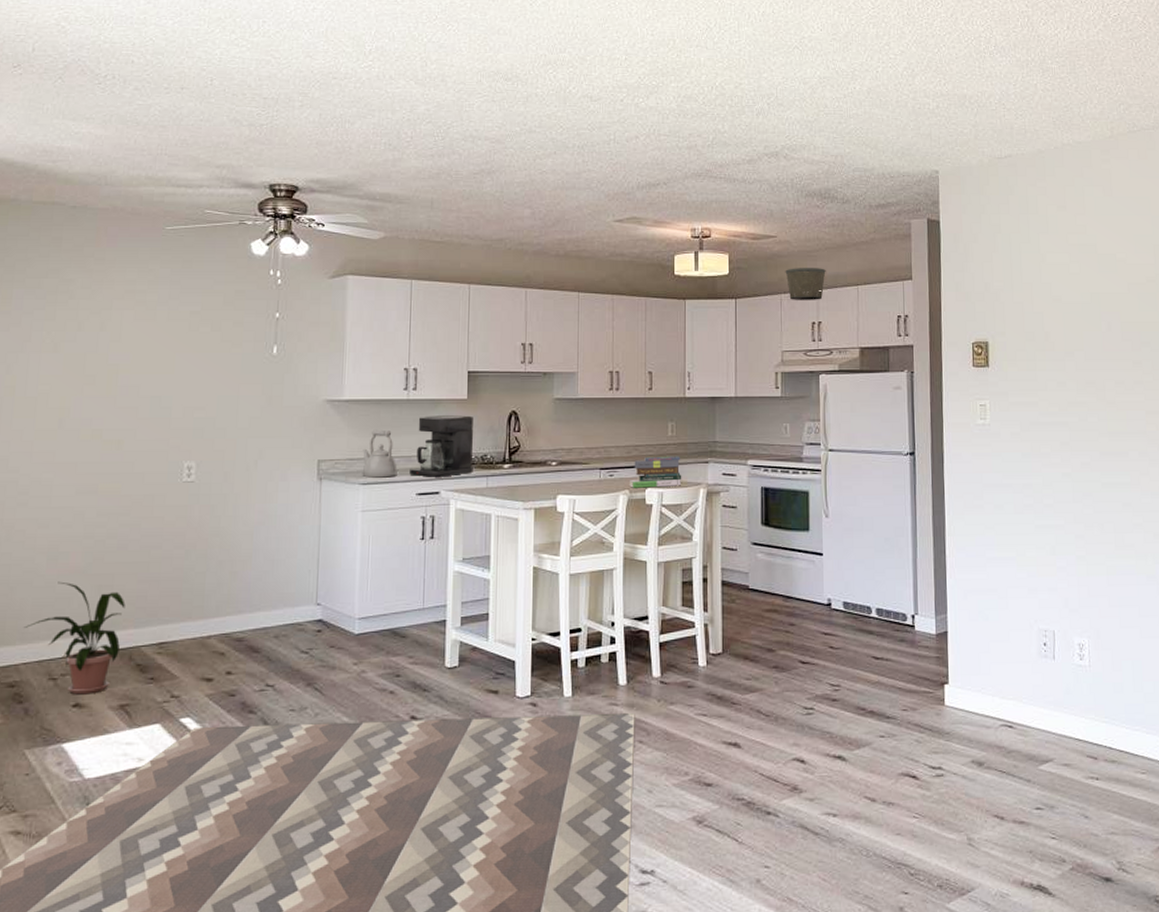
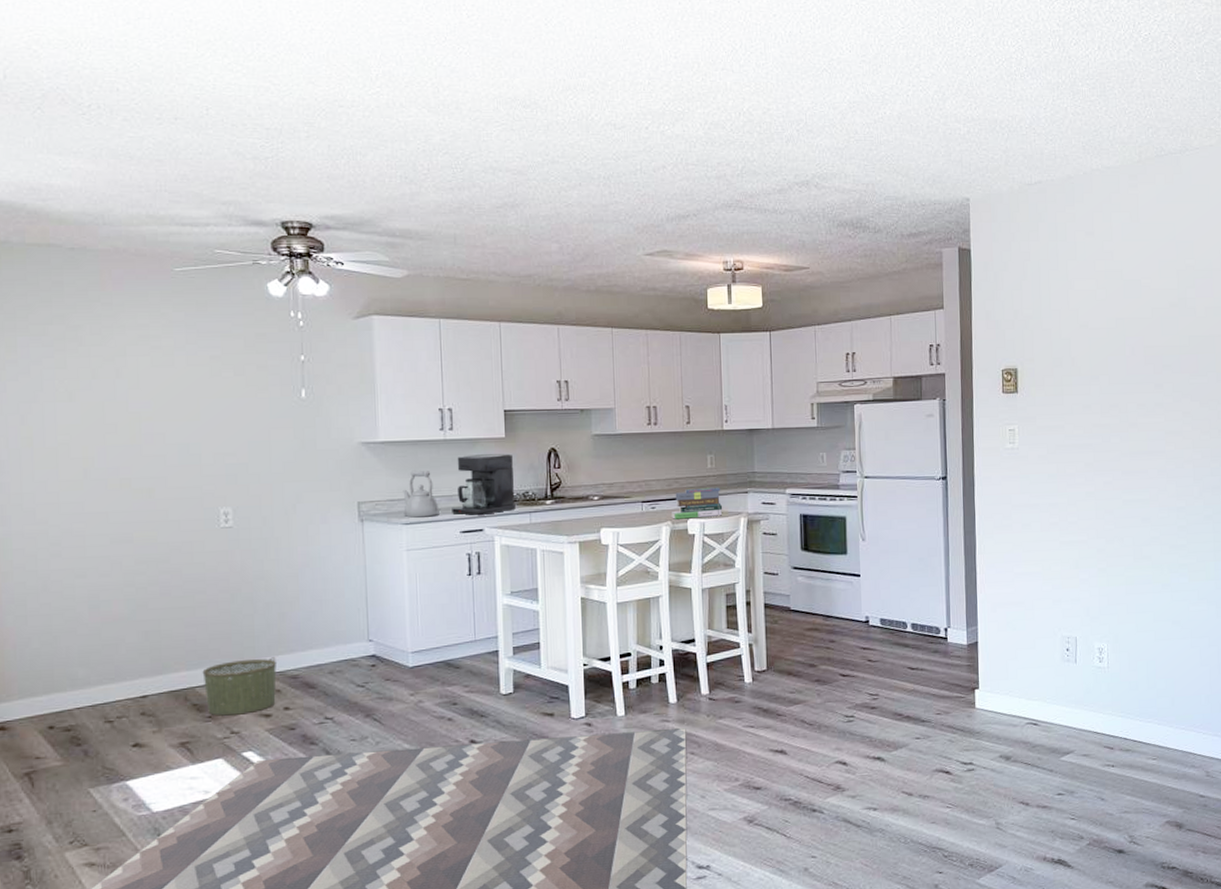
house plant: present [23,581,125,695] -> none [72,629,175,736]
basket: none [149,618,224,678] -> present [202,657,278,716]
basket: present [785,268,826,300] -> none [818,299,859,332]

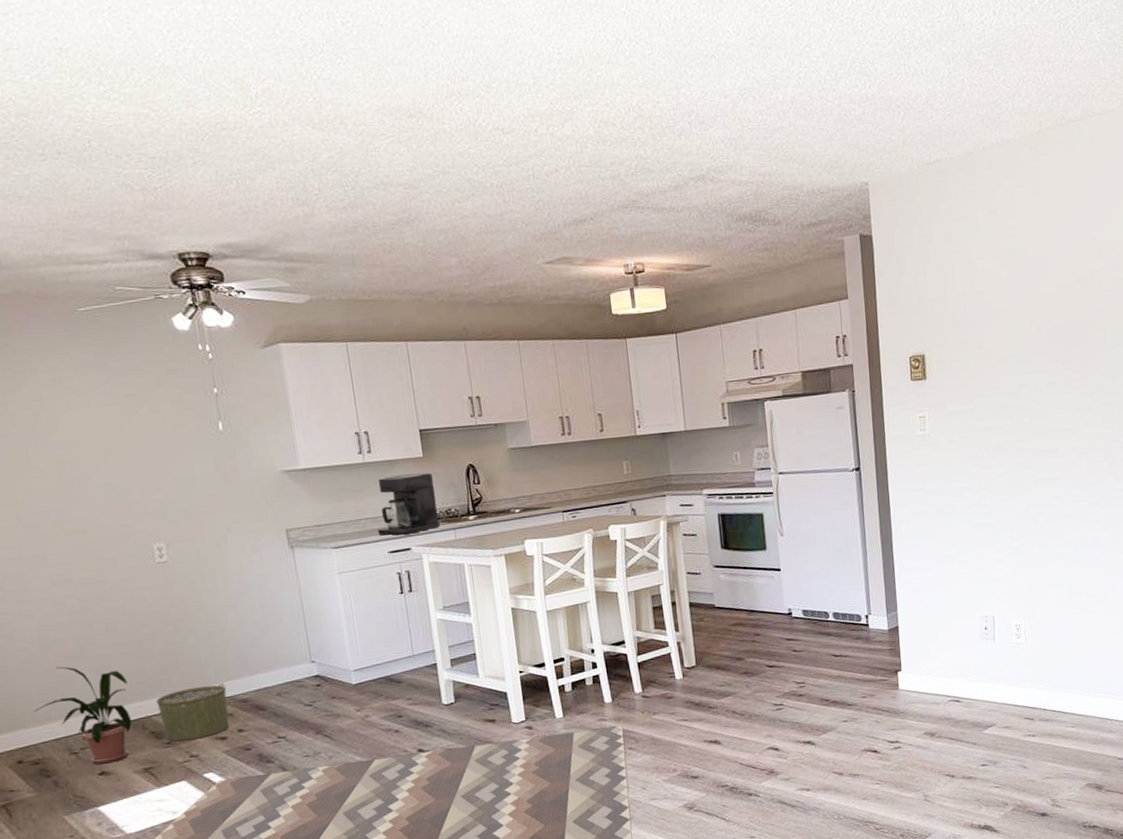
house plant: none [72,629,175,736] -> present [33,666,132,765]
kettle: present [403,470,440,518] -> none [328,494,367,542]
books: present [670,487,723,519] -> none [591,492,642,527]

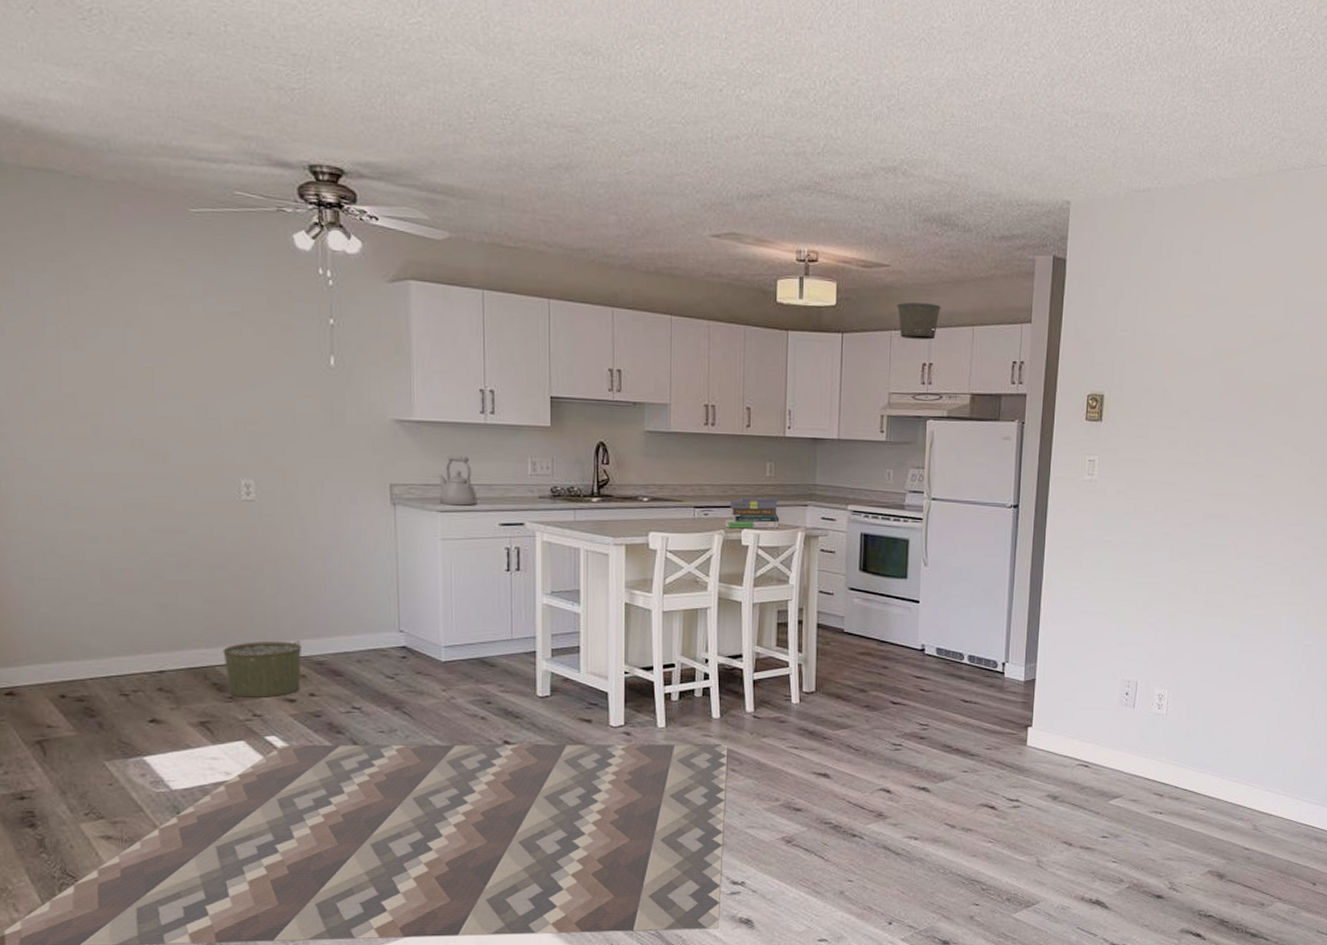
house plant: present [33,666,132,765] -> none [84,598,193,711]
kettle: none [328,494,367,542] -> present [439,454,478,506]
coffee maker: present [378,472,440,536] -> none [491,442,559,508]
books: none [591,492,642,527] -> present [724,497,780,529]
basket: none [722,294,763,330] -> present [897,302,941,340]

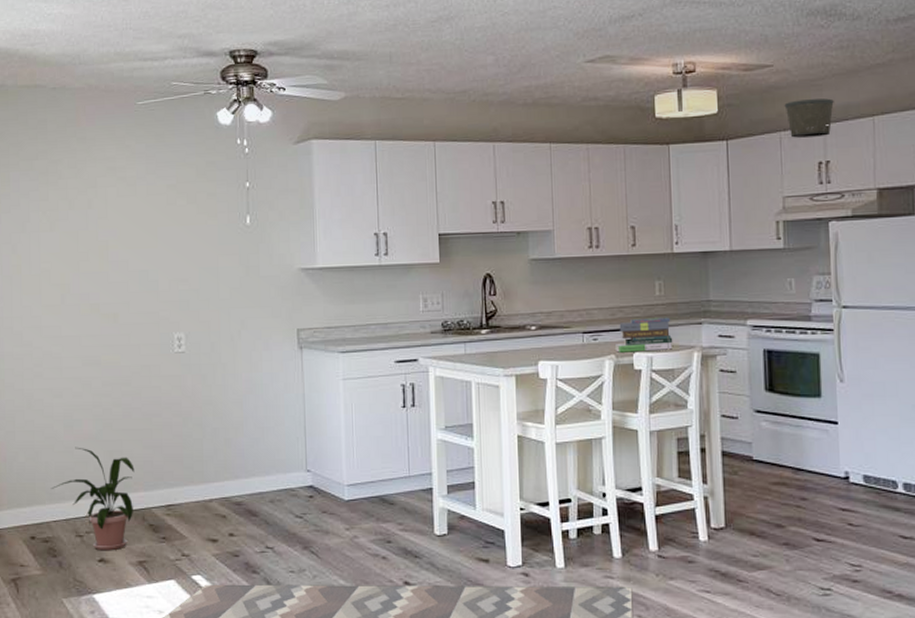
house plant: none [84,598,193,711] -> present [50,447,135,551]
basket: present [223,640,303,698] -> none [158,482,223,538]
kettle: present [439,454,478,506] -> none [339,297,375,346]

